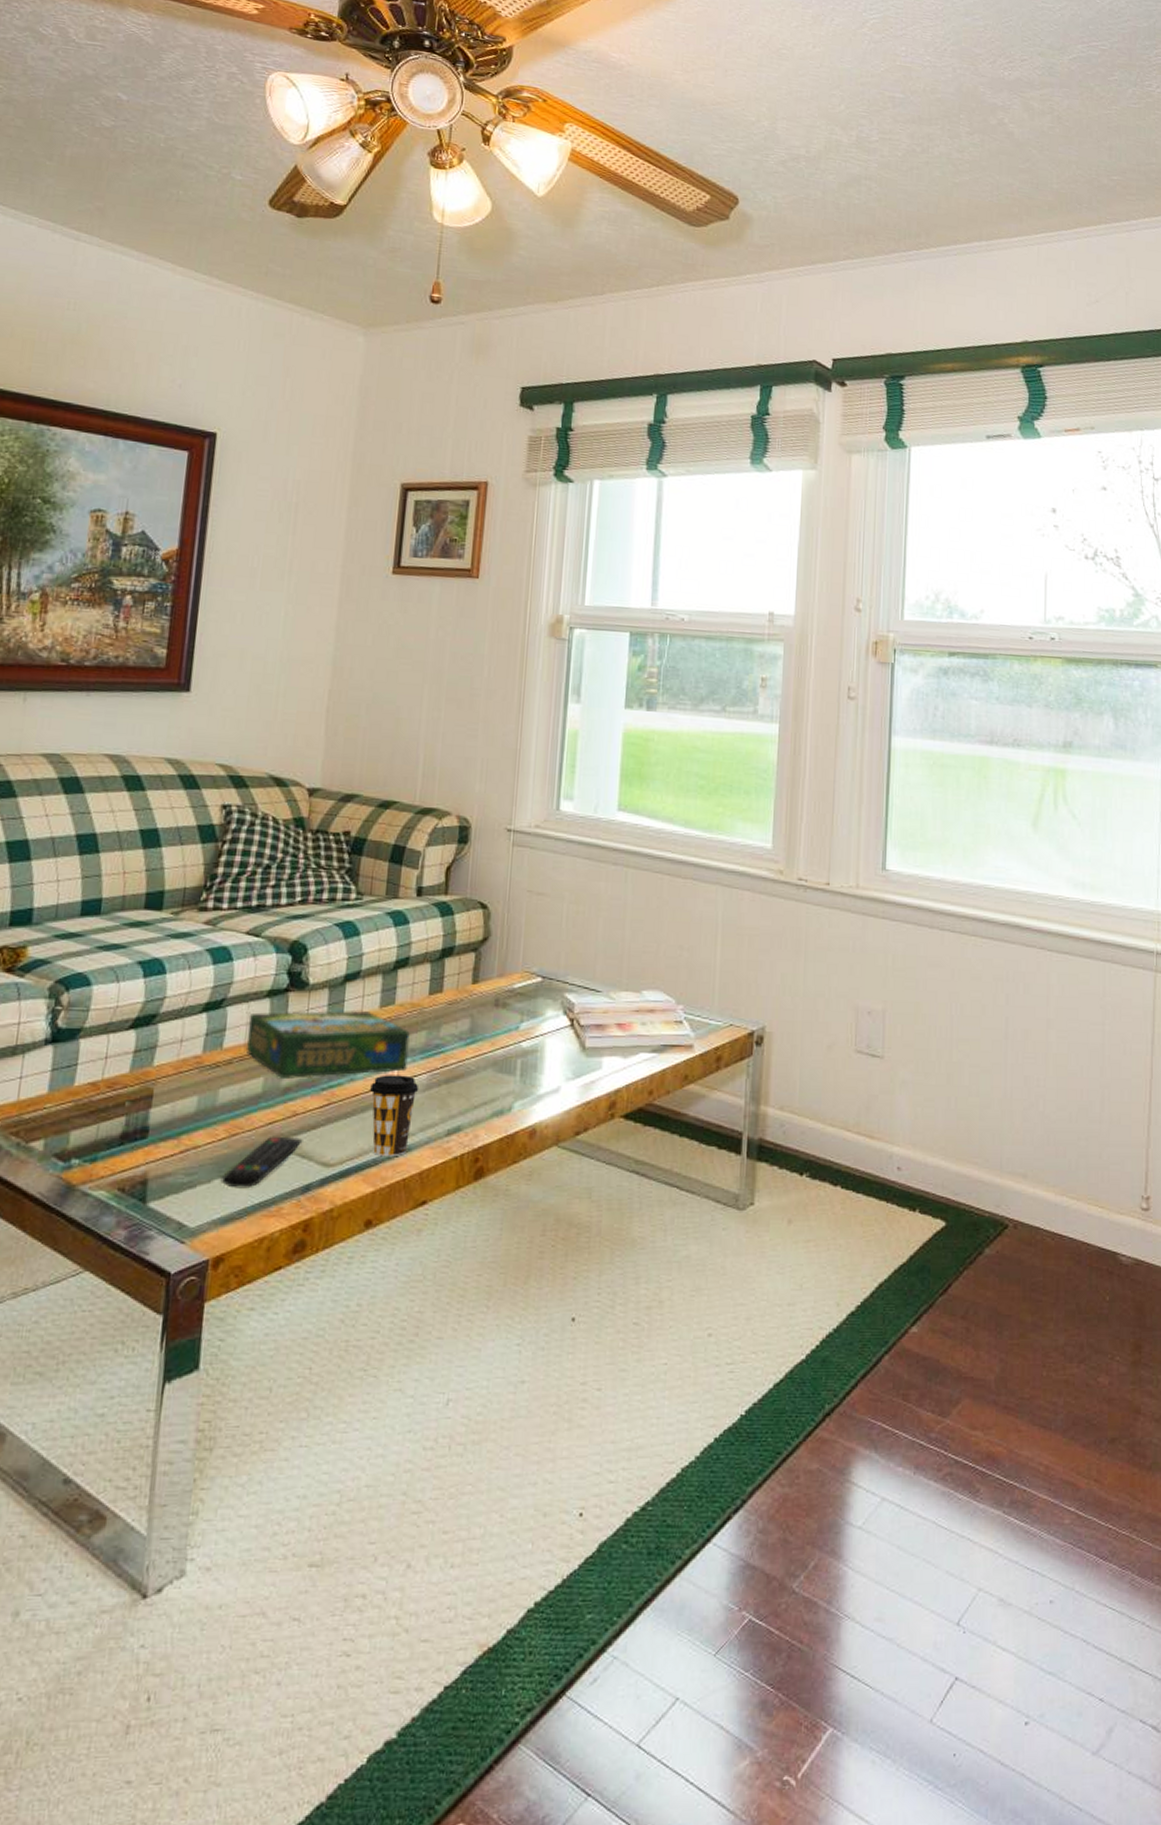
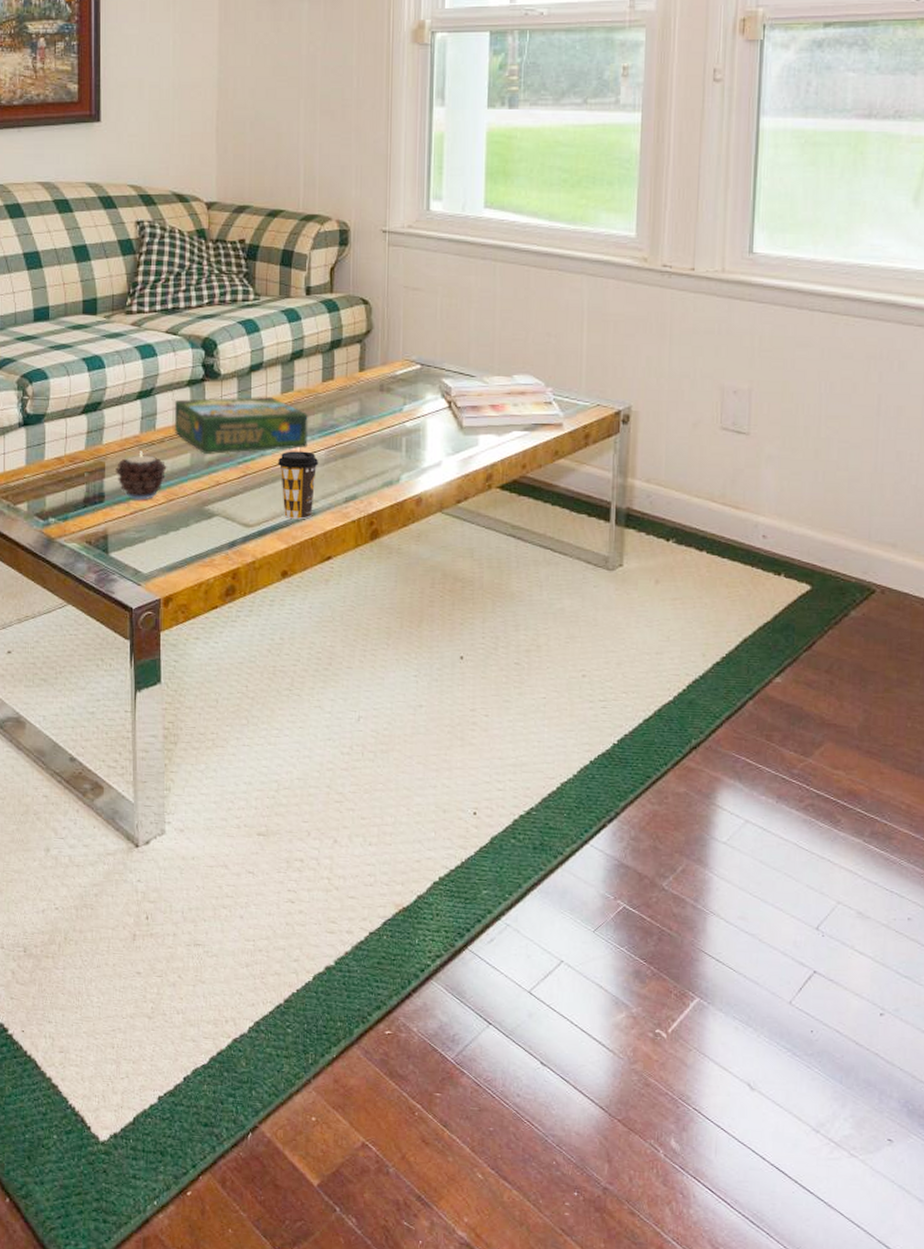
candle: none [166,1074,233,1136] -> present [115,451,167,500]
remote control: present [220,1136,303,1189] -> none [164,501,226,544]

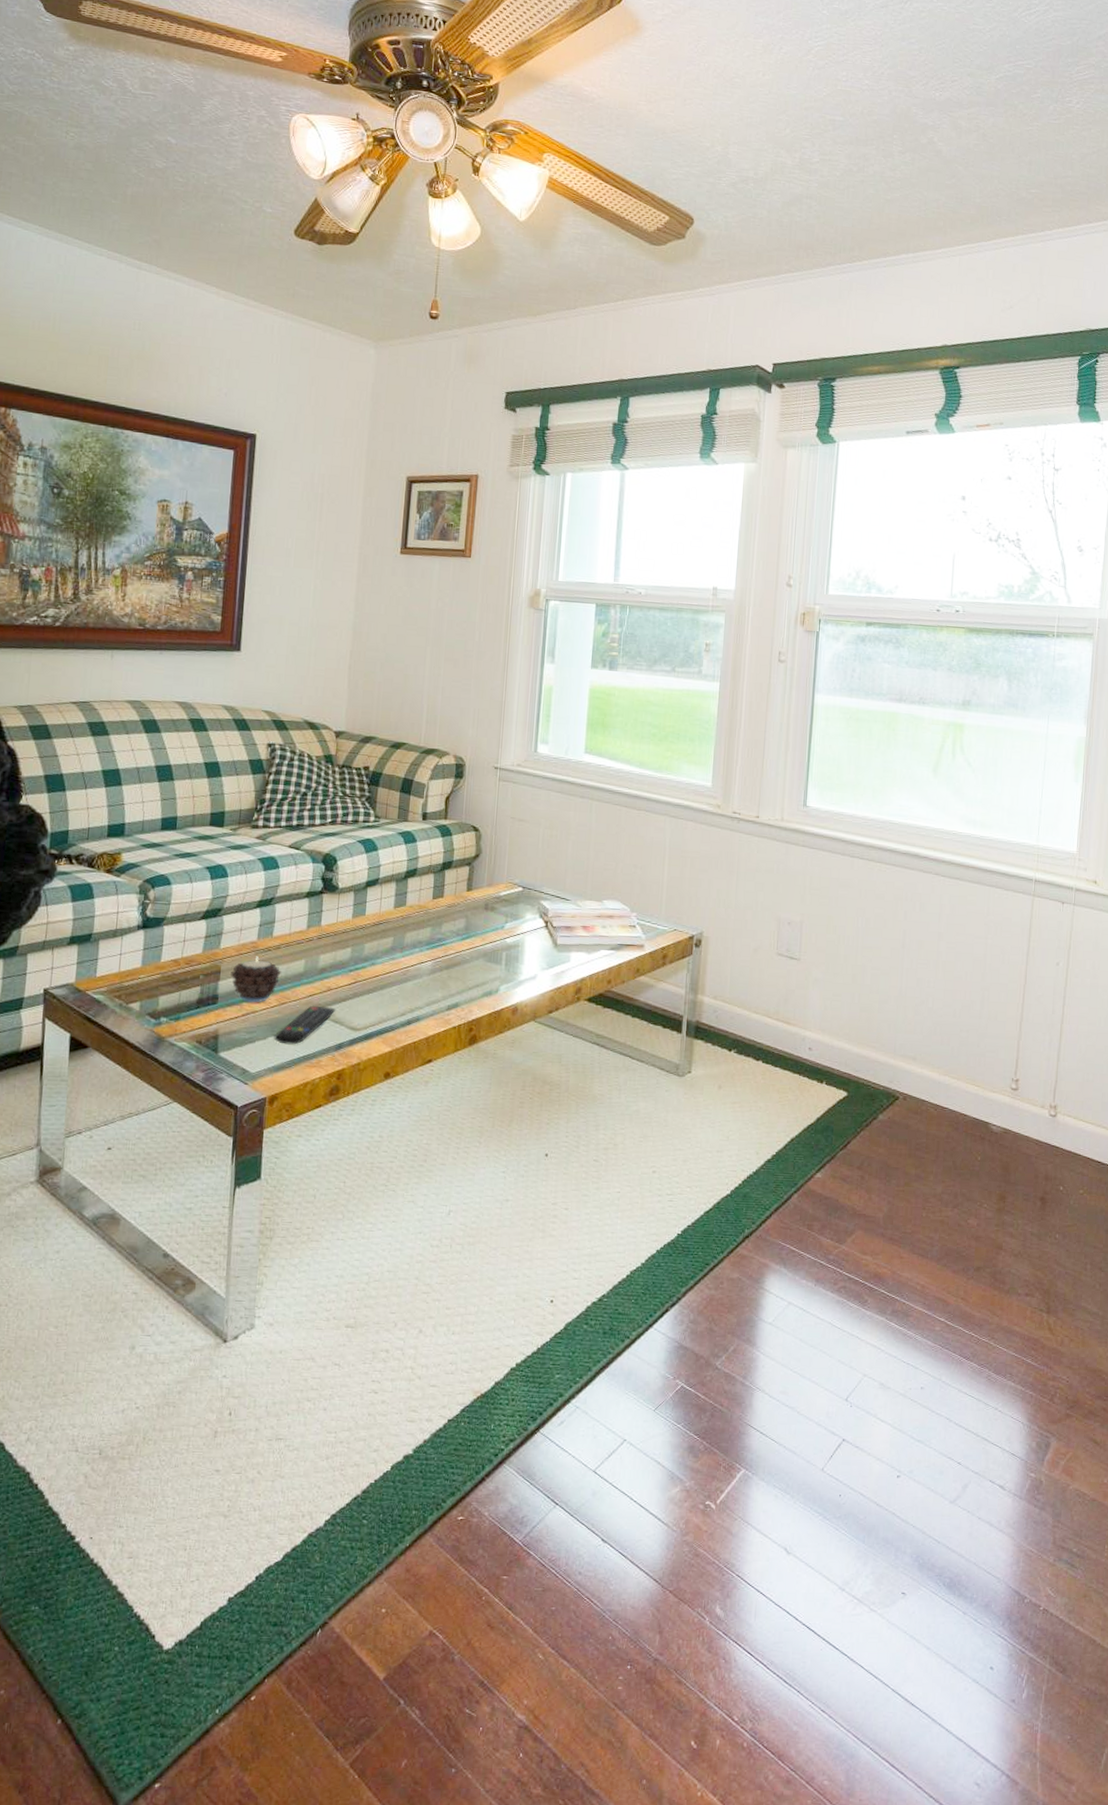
remote control: none [164,501,226,544] -> present [273,1005,336,1045]
board game: present [174,396,308,454] -> none [290,909,418,962]
coffee cup: present [278,451,319,520] -> none [387,961,426,1025]

